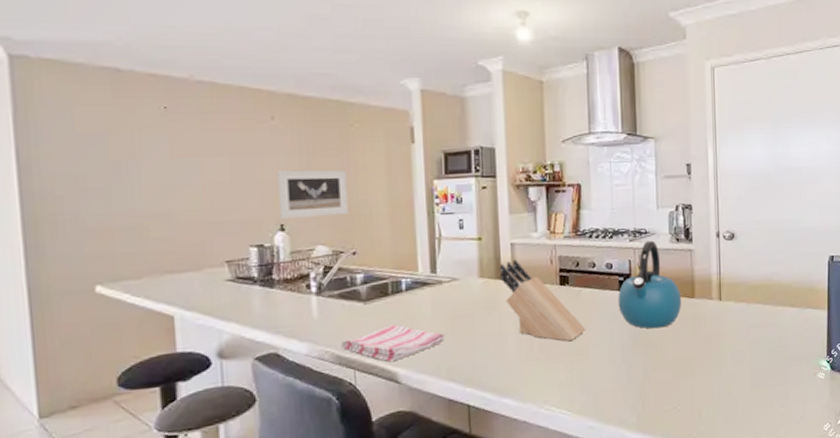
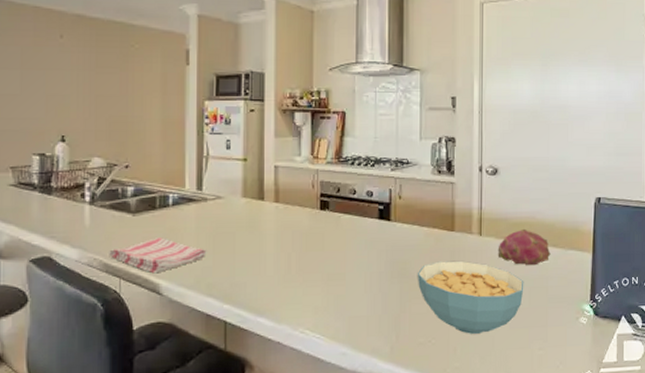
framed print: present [278,170,348,220] -> none [62,85,124,131]
knife block: present [500,259,586,342] -> none [263,182,343,266]
kettle: present [618,240,682,329] -> none [377,171,441,259]
cereal bowl: none [660,327,764,398] -> present [417,261,524,334]
fruit: none [737,291,788,327] -> present [497,228,551,266]

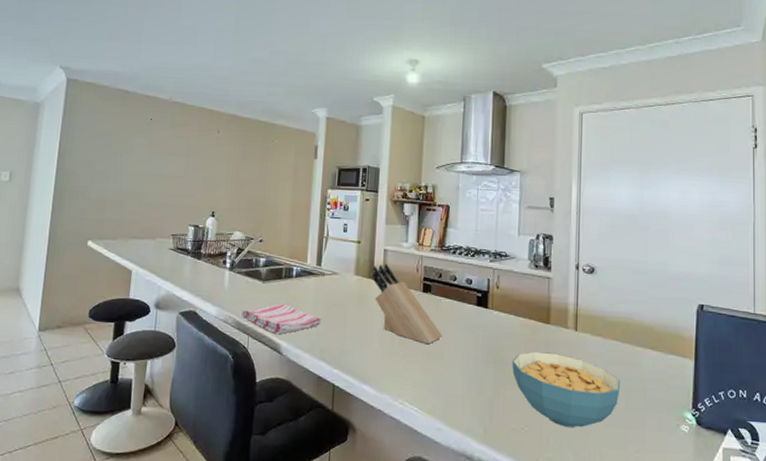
knife block: none [263,182,343,266] -> present [372,264,442,345]
fruit: present [497,228,551,266] -> none [593,328,649,366]

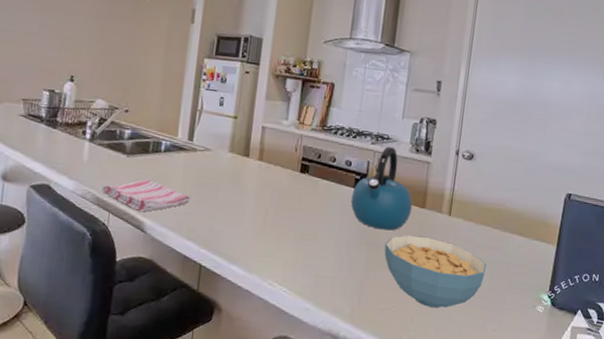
knife block: present [372,264,442,345] -> none [248,141,317,226]
kettle: none [474,263,537,347] -> present [350,146,413,231]

